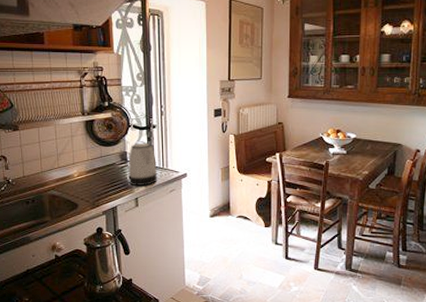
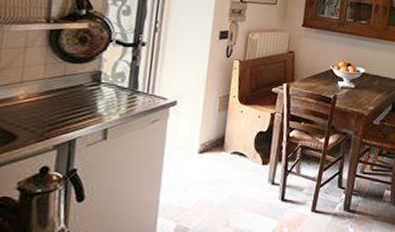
kettle: present [128,142,158,186] -> none [97,61,140,114]

